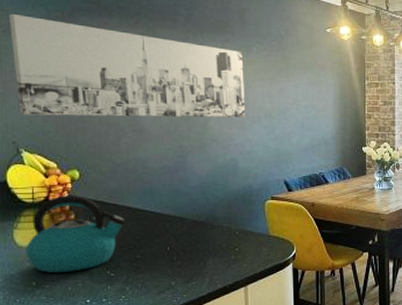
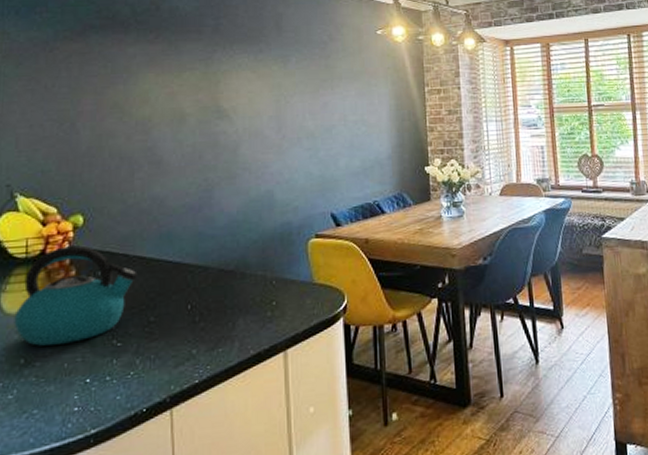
wall art: present [8,13,246,118] -> none [10,36,283,152]

